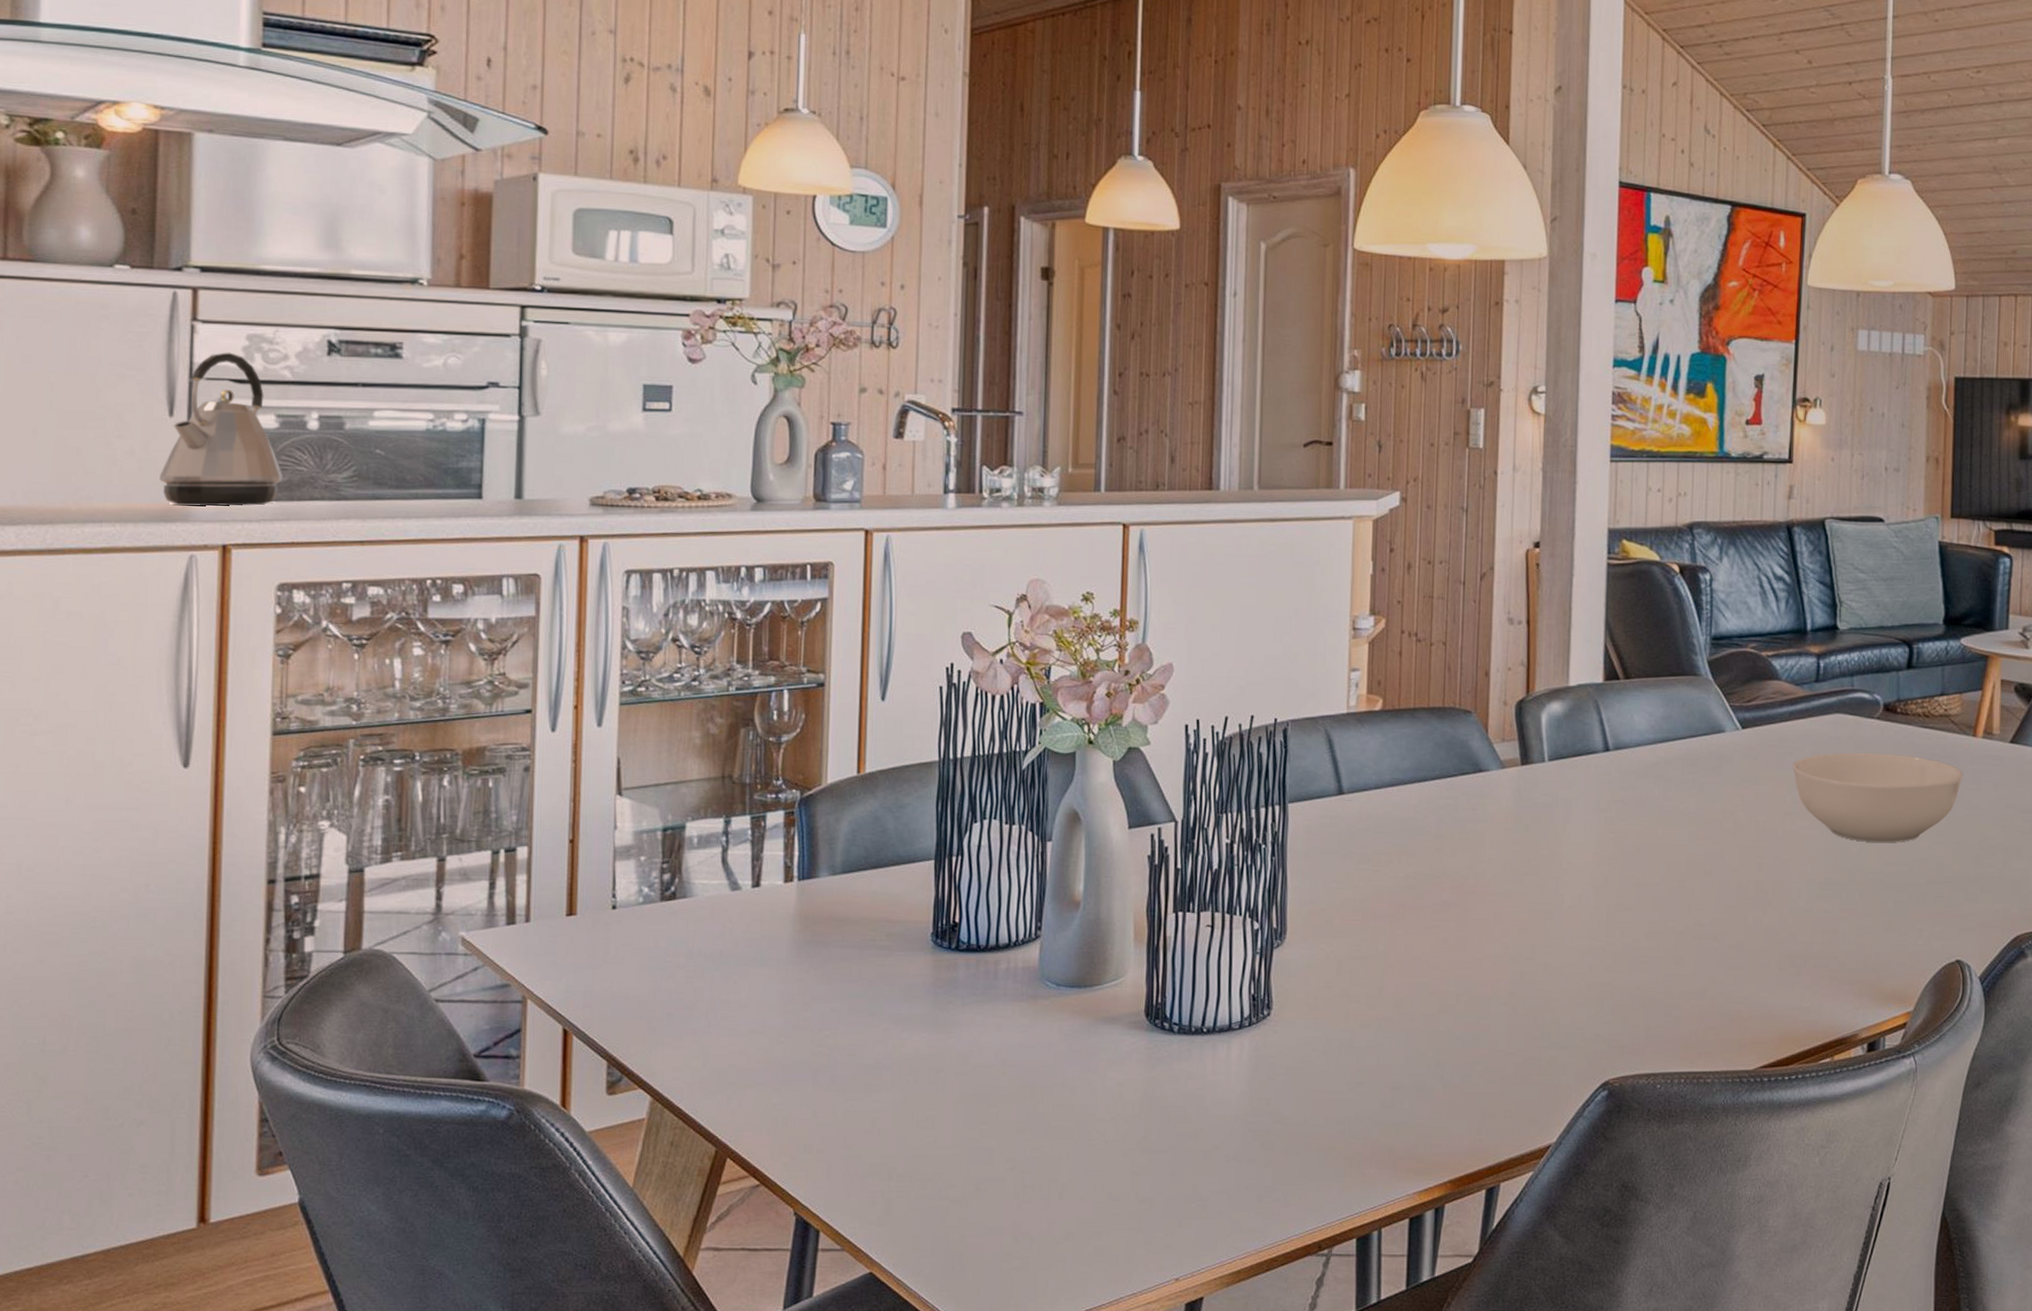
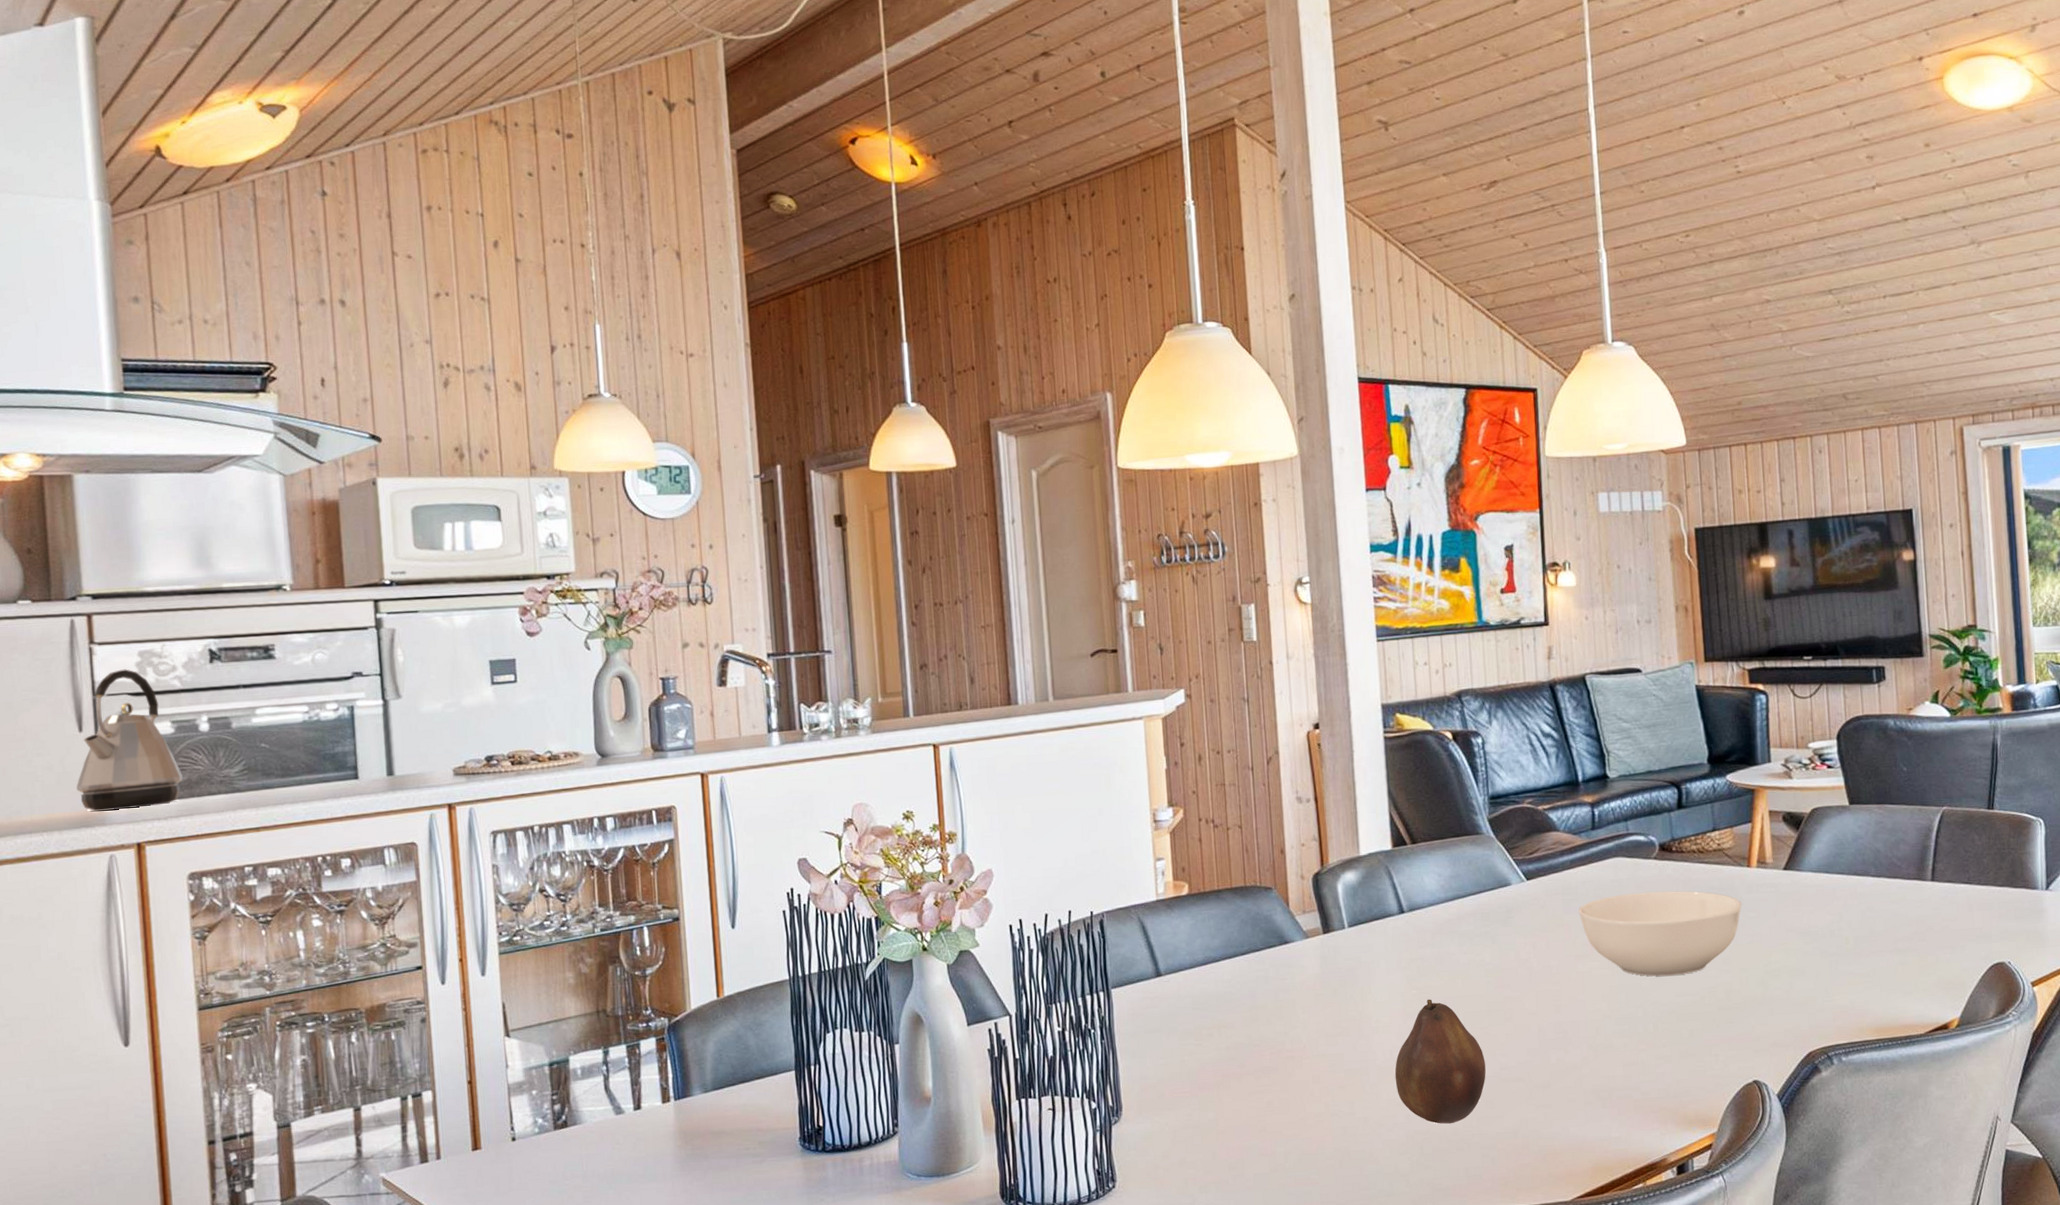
fruit: none [1581,844,1678,978] -> present [1394,999,1486,1124]

